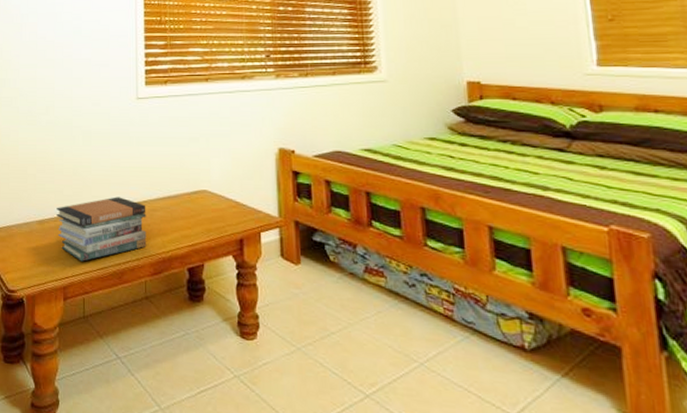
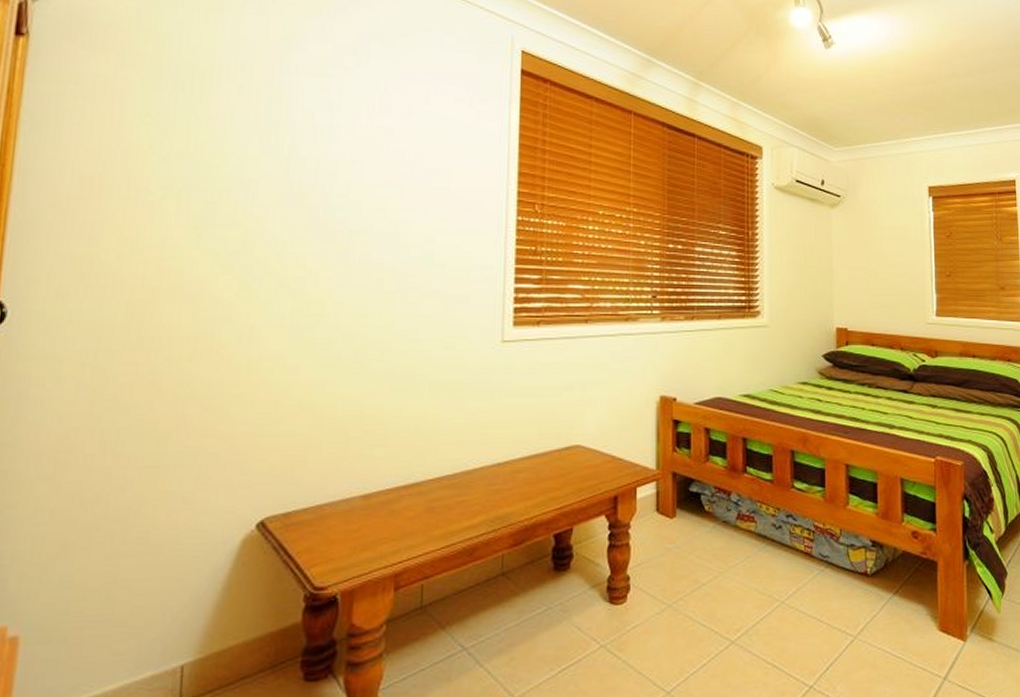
book stack: present [56,197,147,262] -> none [389,459,508,541]

